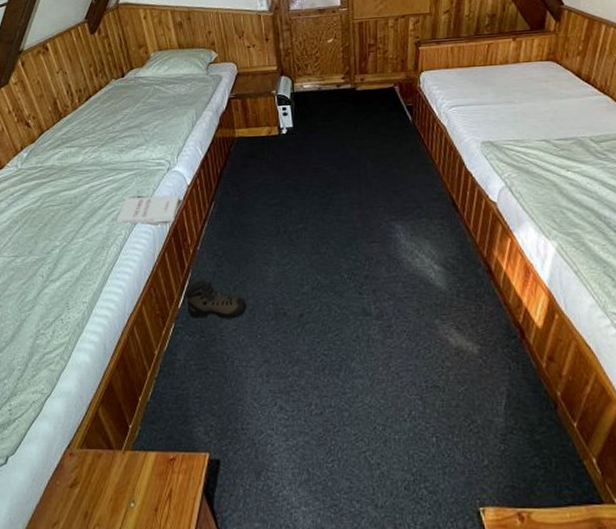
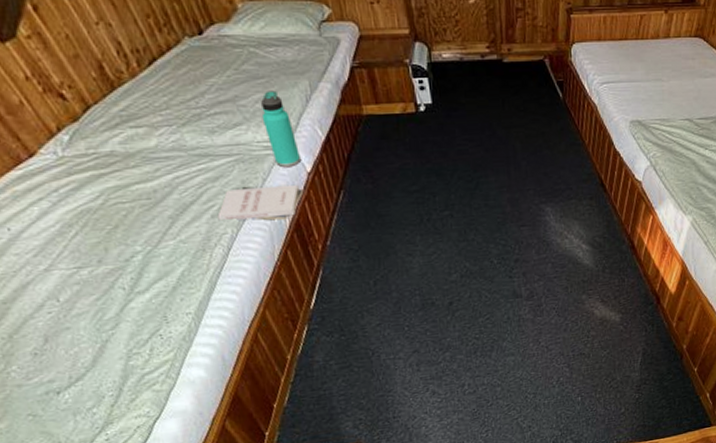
thermos bottle: none [158,118,183,181] -> present [261,90,301,168]
hiking boot: present [185,278,246,319] -> none [317,275,390,318]

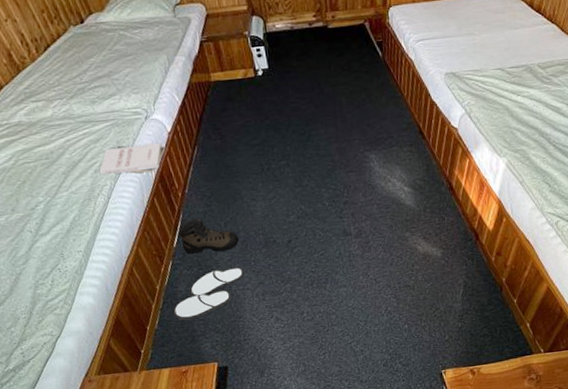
thermos bottle: present [261,90,301,168] -> none [130,65,162,129]
slippers: none [307,332,396,396] -> present [173,266,244,321]
hiking boot: none [317,275,390,318] -> present [178,218,239,254]

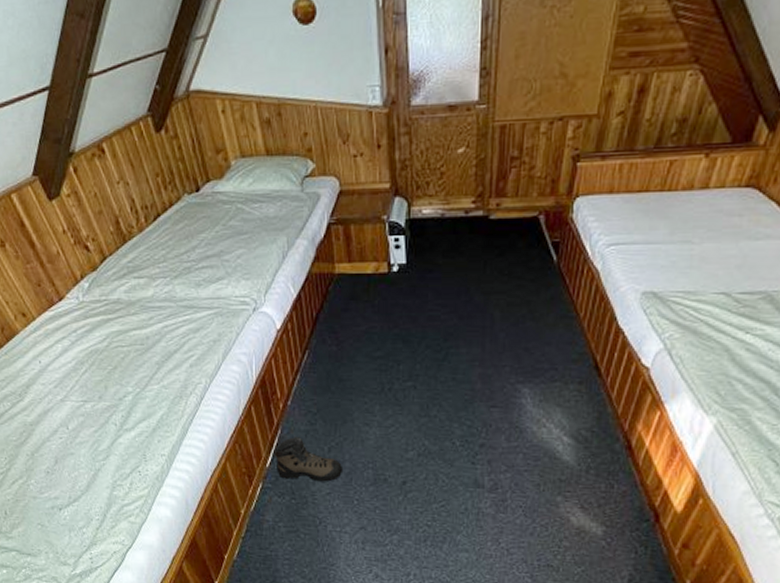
books: present [99,142,166,174] -> none [195,340,272,377]
slippers: present [173,266,244,321] -> none [256,502,344,557]

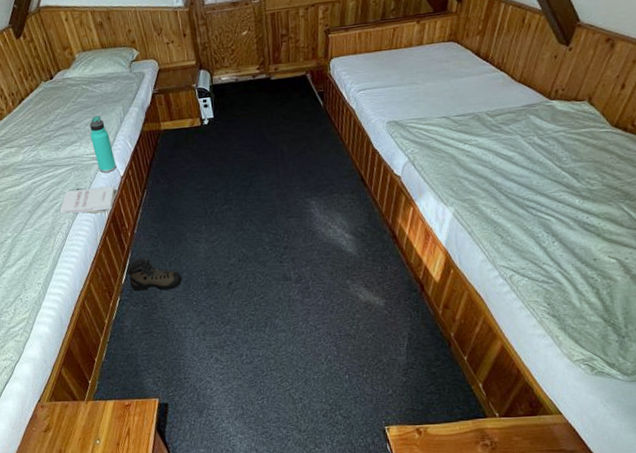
books: none [195,340,272,377] -> present [59,185,119,214]
thermos bottle: none [241,246,272,324] -> present [90,115,116,173]

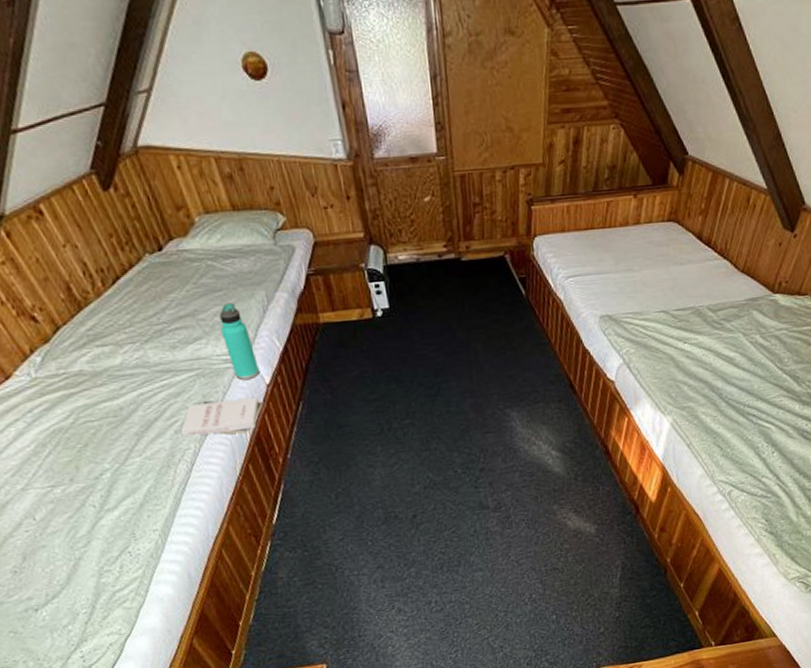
hiking boot: present [127,257,182,291] -> none [279,488,353,533]

